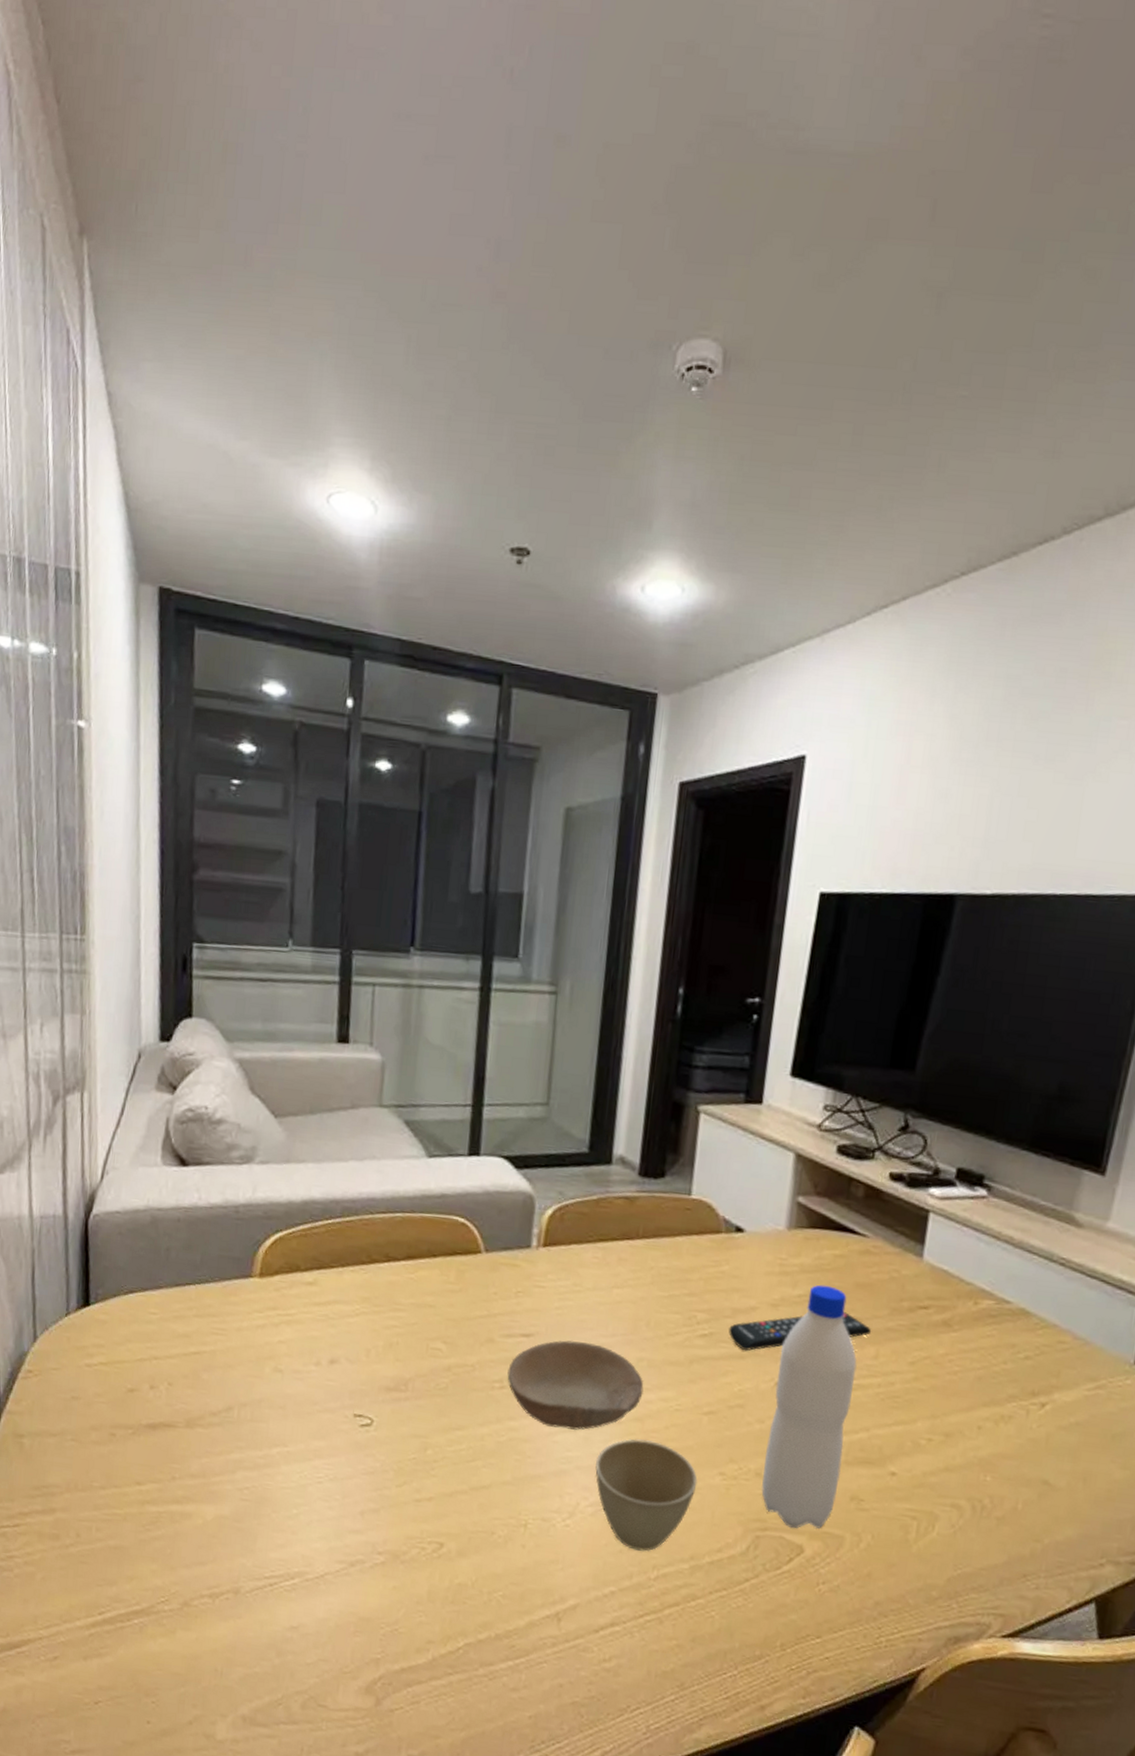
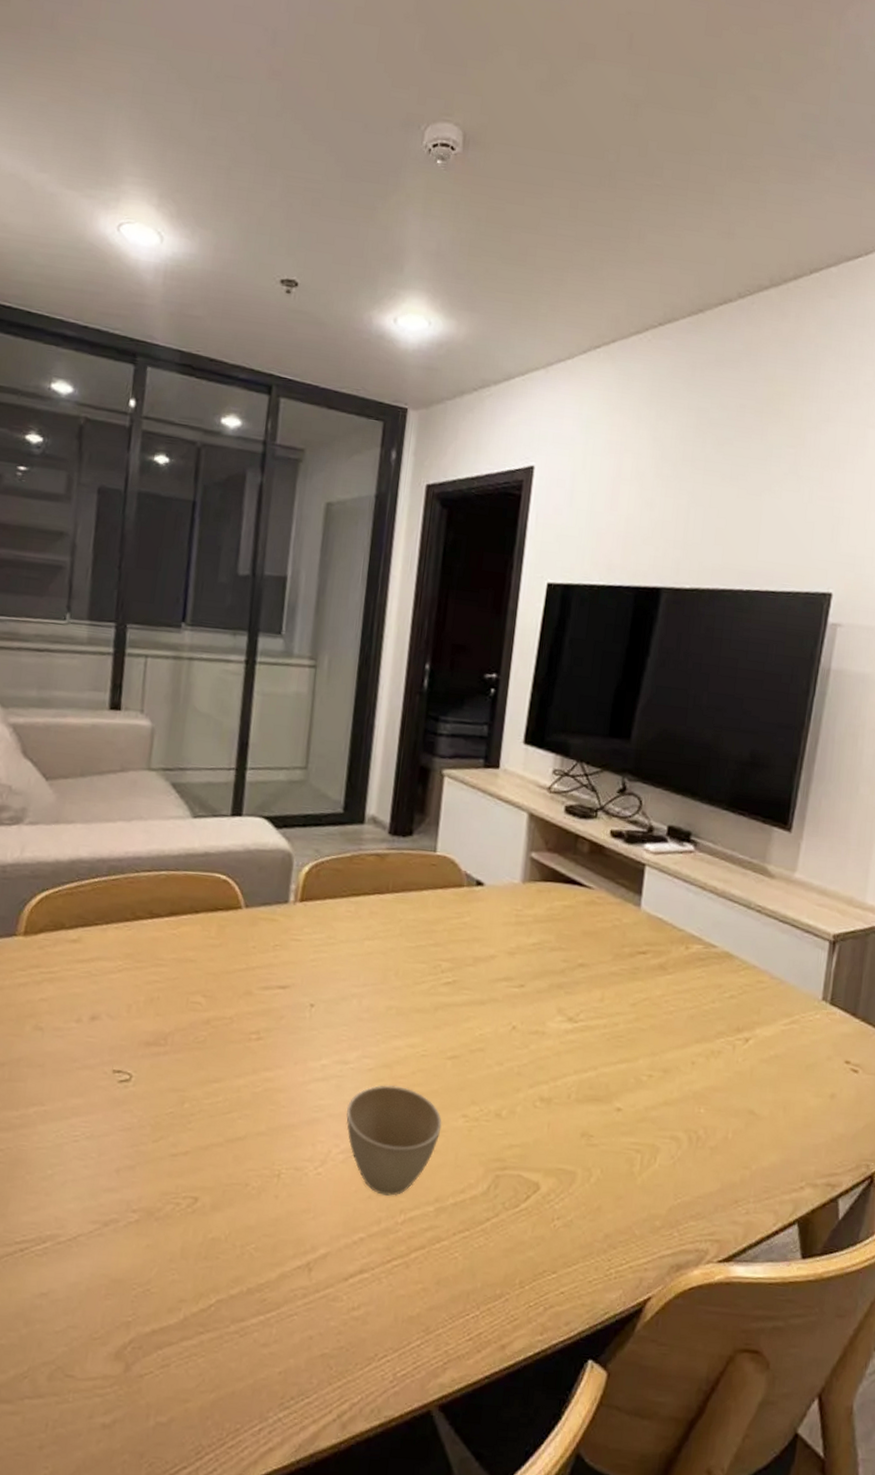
bowl: present [507,1340,644,1430] -> none [263,991,393,1078]
remote control: present [728,1312,872,1351] -> none [470,958,598,997]
water bottle: present [761,1284,857,1529] -> none [501,933,585,1167]

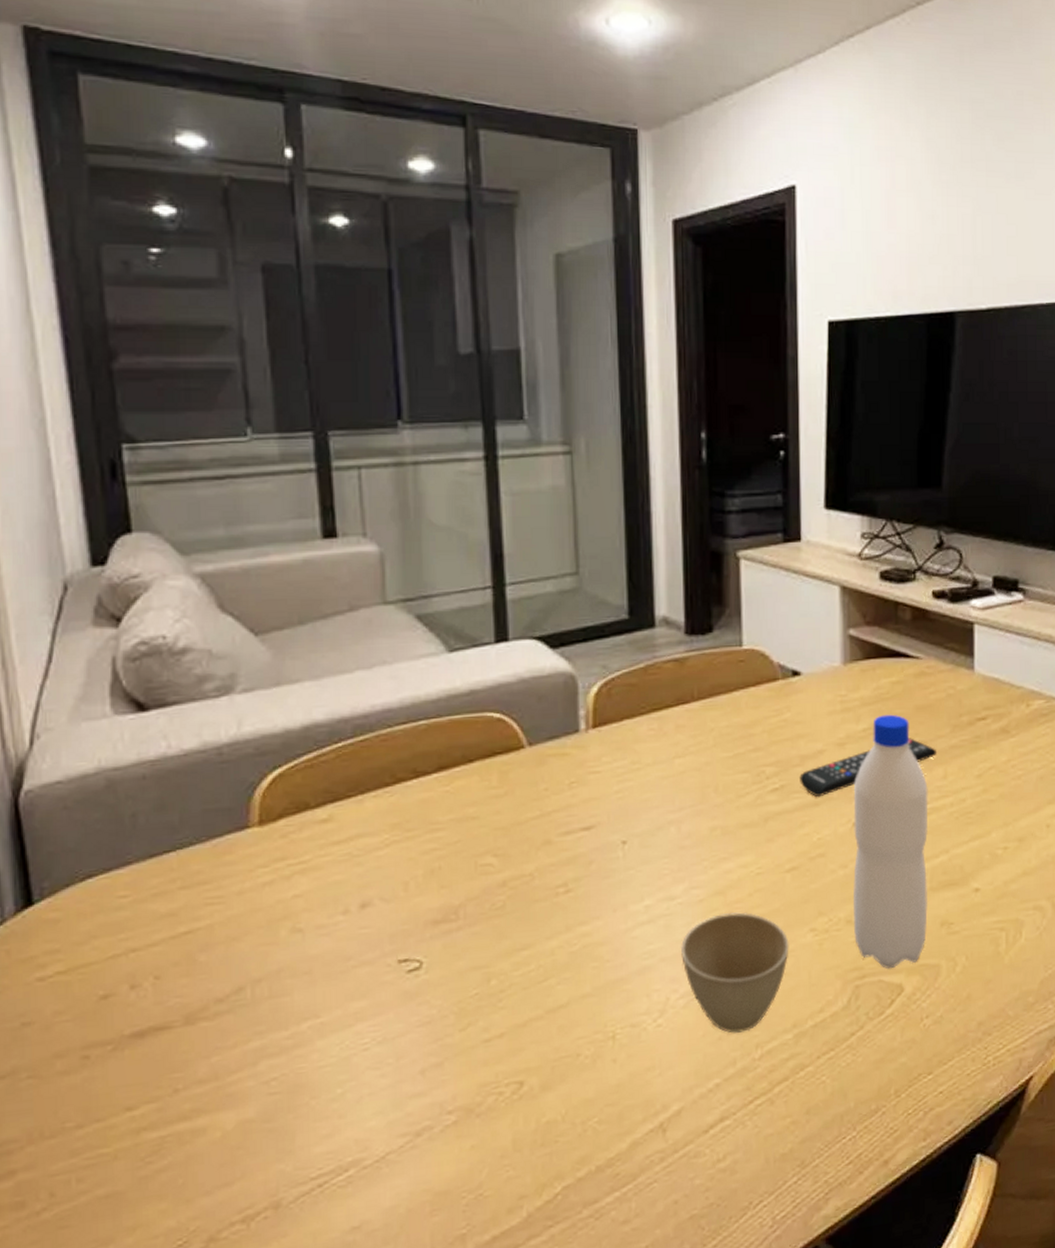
remote control: none [470,958,598,997] -> present [799,738,938,798]
water bottle: none [501,933,585,1167] -> present [852,714,928,969]

